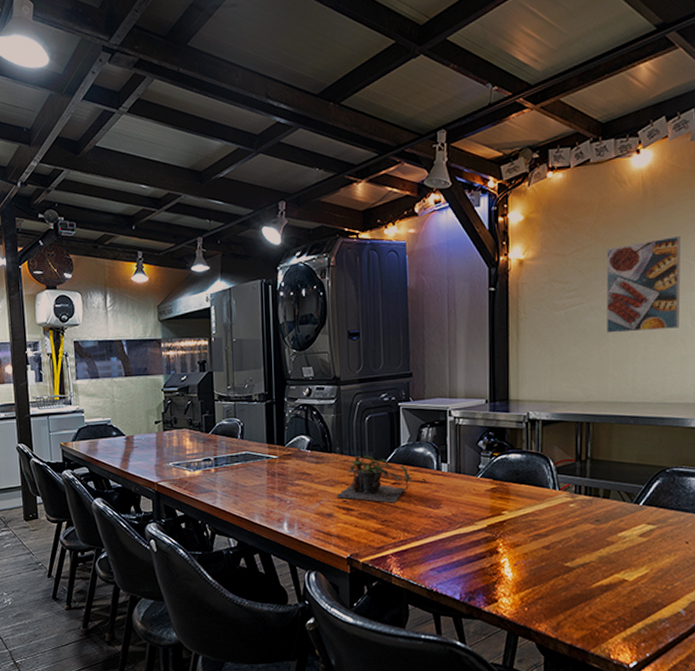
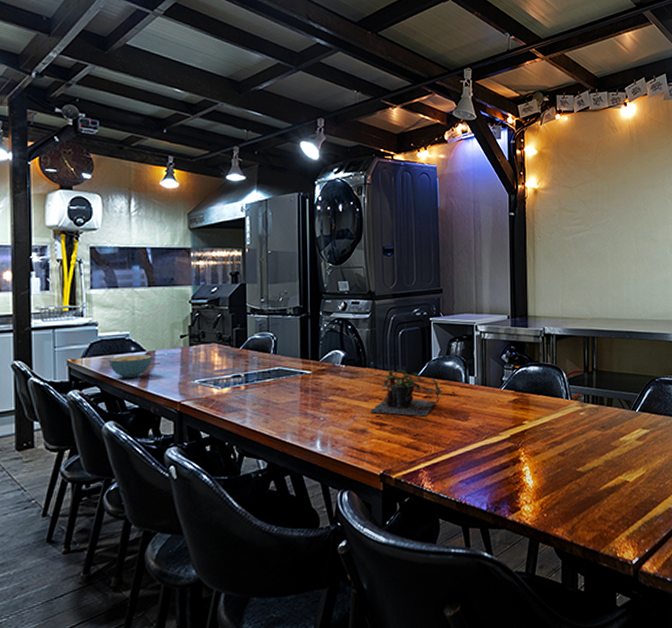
cereal bowl: none [94,439,131,461] -> present [108,355,152,379]
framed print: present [607,236,680,333] -> none [604,178,661,258]

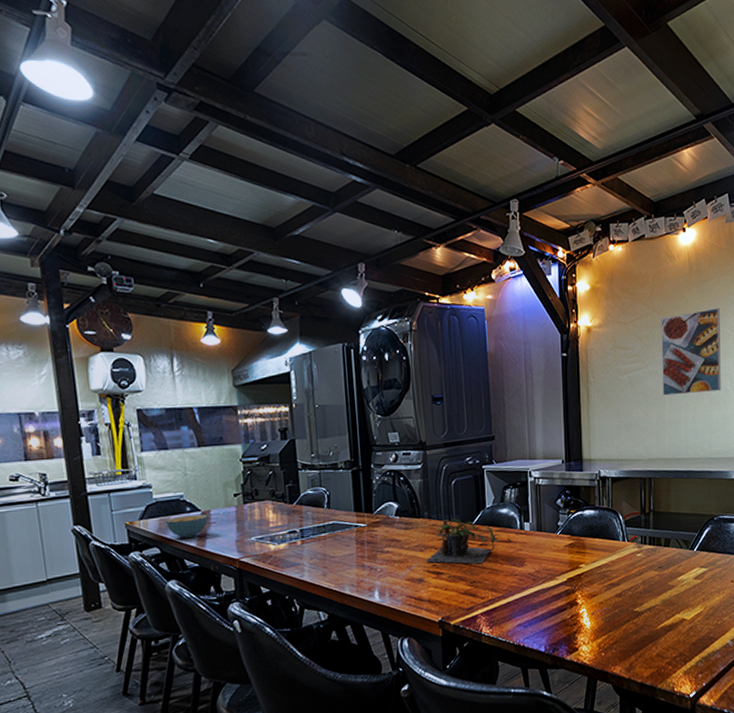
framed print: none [604,178,661,258] -> present [661,308,721,396]

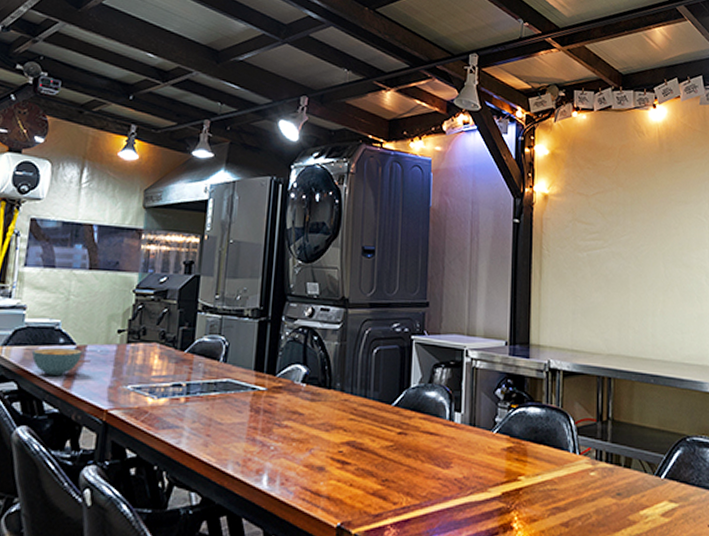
plant: present [425,518,512,564] -> none [330,394,437,458]
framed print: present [661,308,721,396] -> none [627,192,695,285]

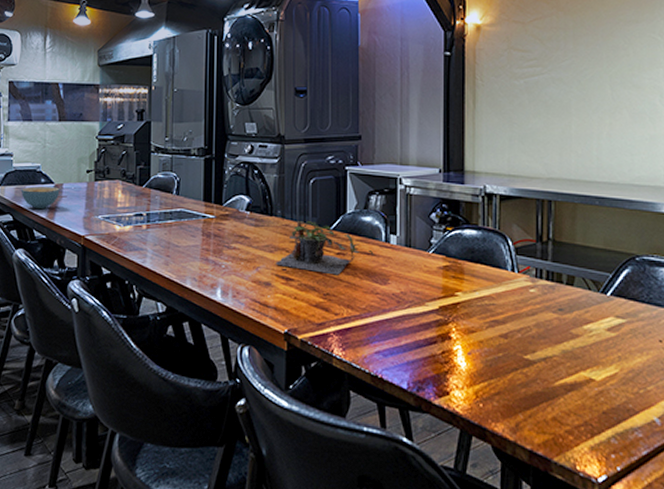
plant: none [330,394,437,458] -> present [274,220,374,275]

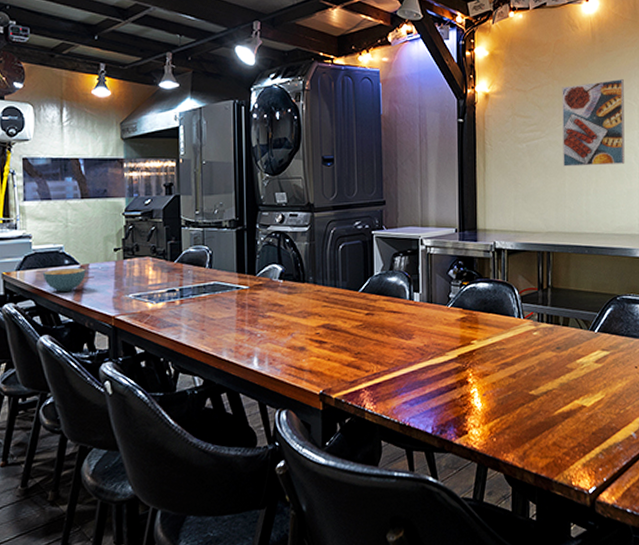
plant: present [274,220,374,275] -> none [308,284,400,335]
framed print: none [568,11,647,107] -> present [562,79,625,167]

